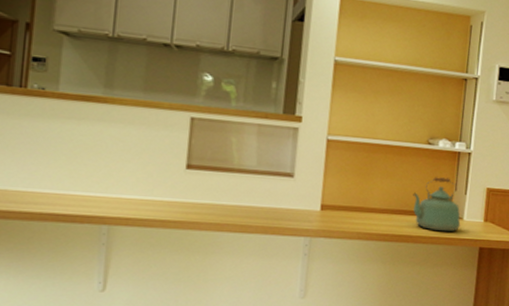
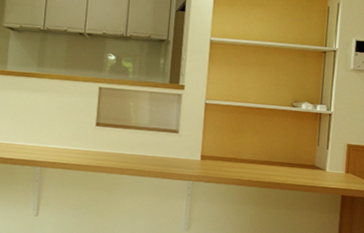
kettle: present [413,177,461,232] -> none [279,134,324,181]

